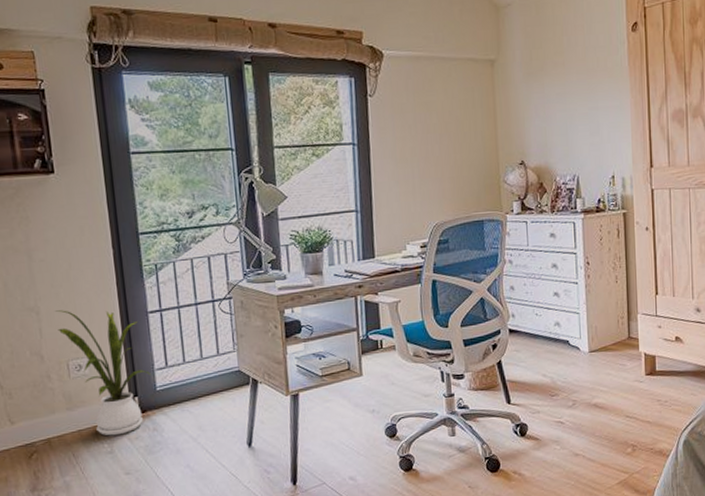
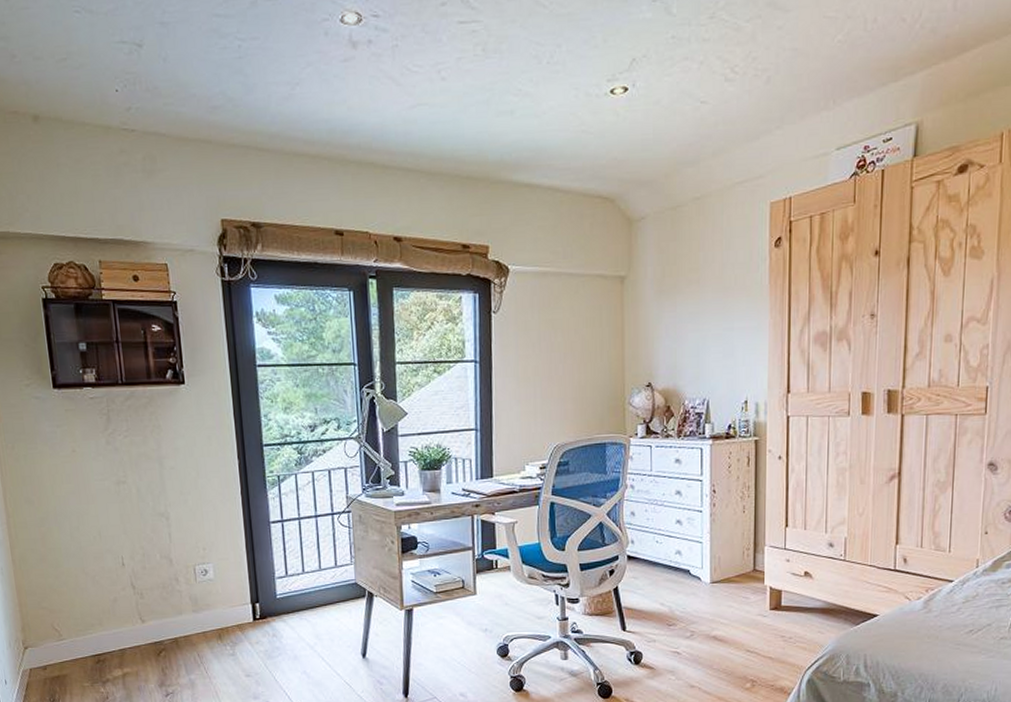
house plant: present [55,310,150,436] -> none [184,516,271,639]

